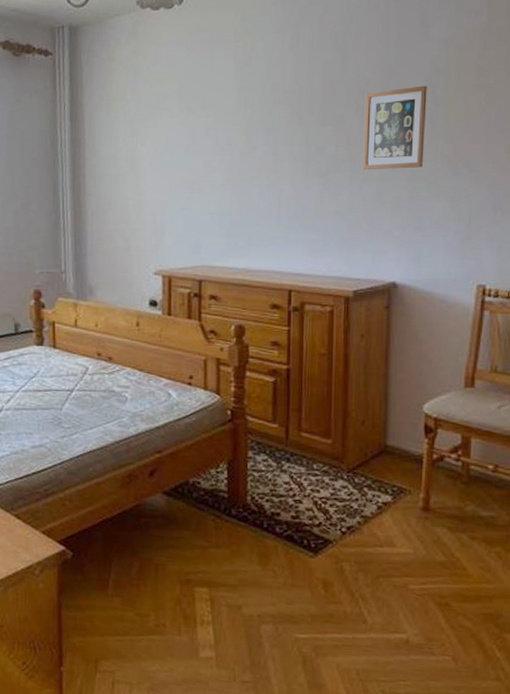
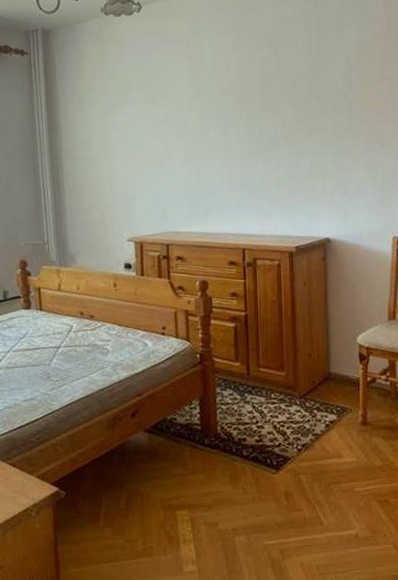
picture frame: present [362,85,427,170] -> none [296,78,345,147]

